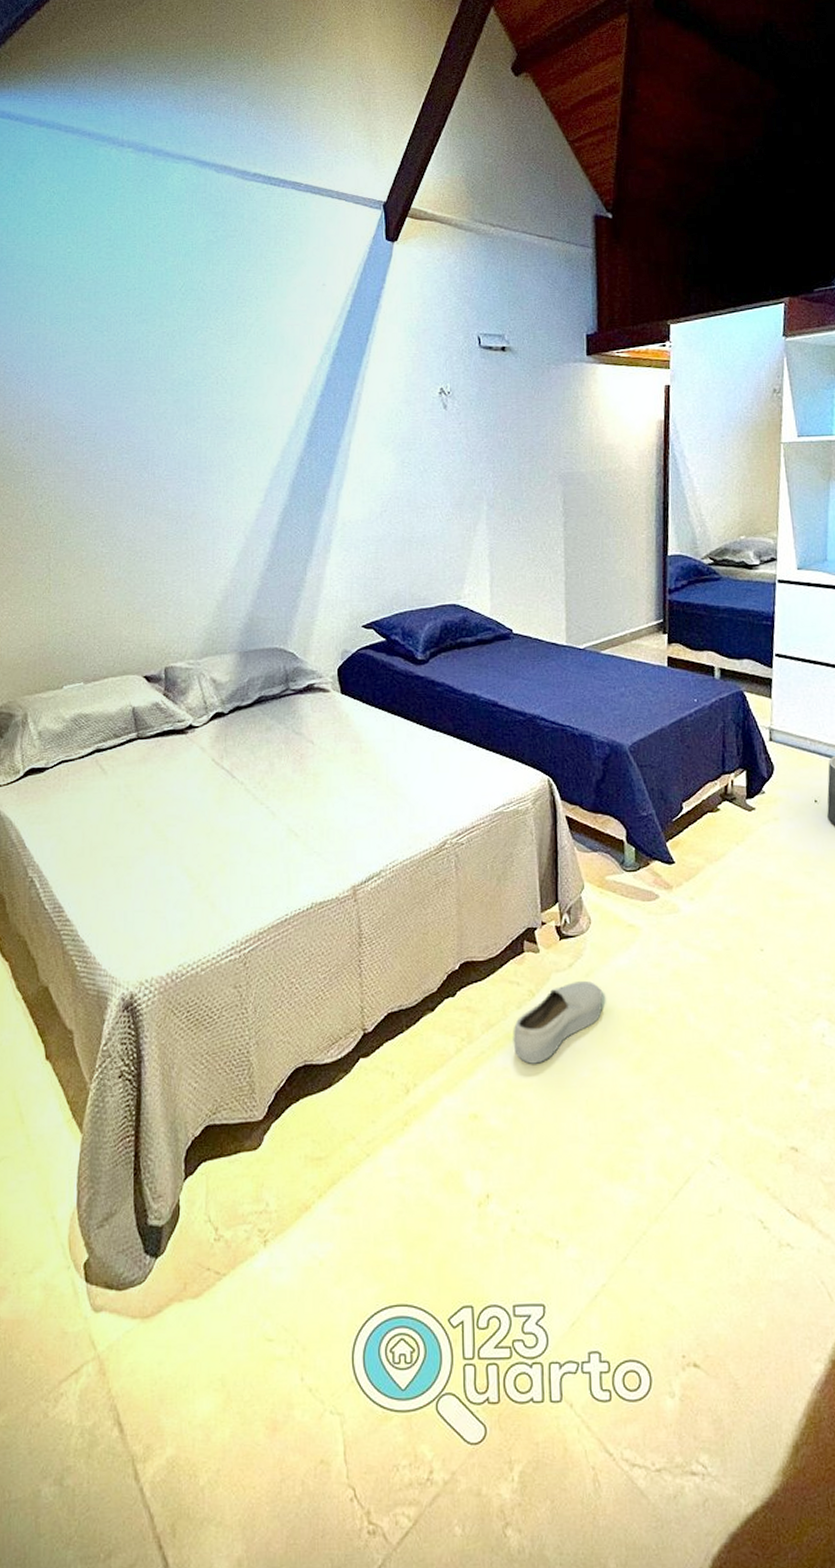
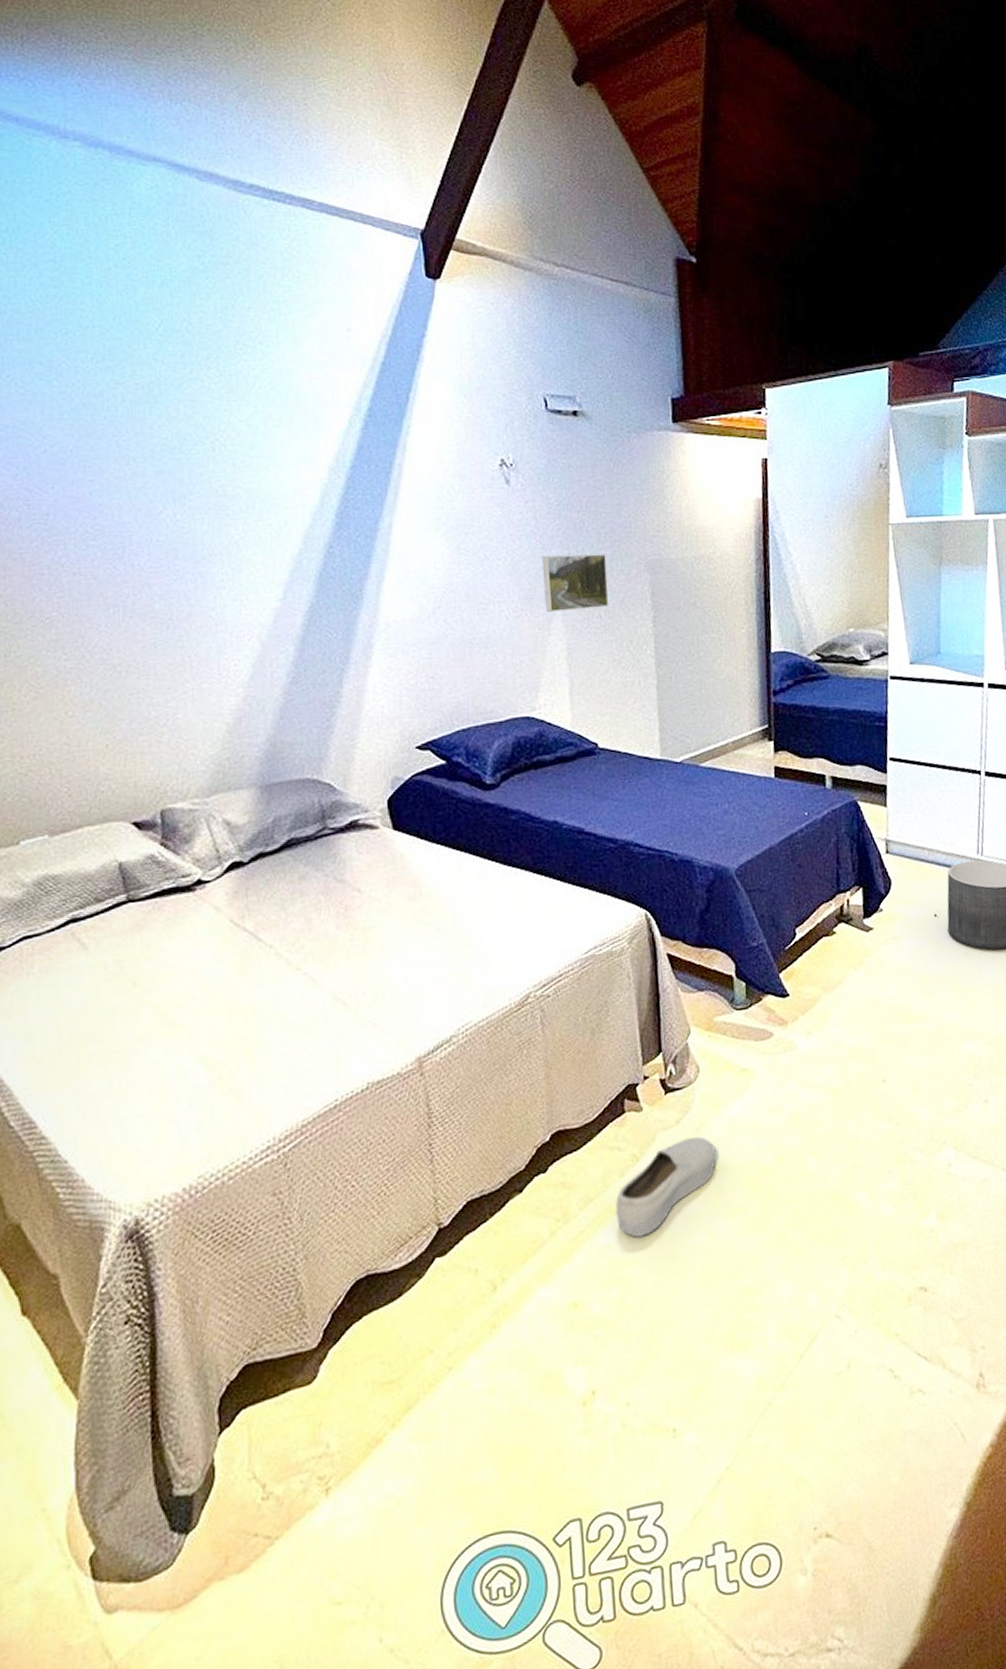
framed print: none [471,467,527,516] -> present [542,554,609,612]

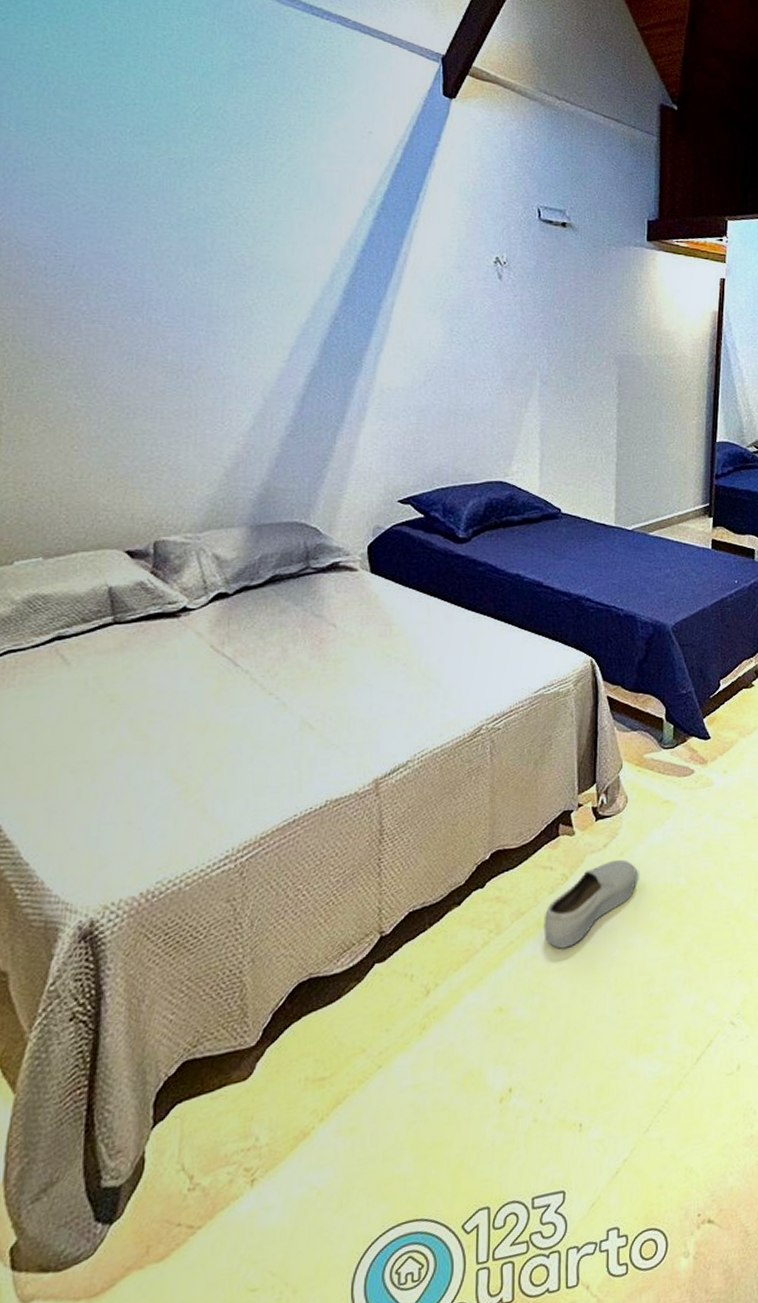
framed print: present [542,554,609,612] -> none [524,343,581,393]

